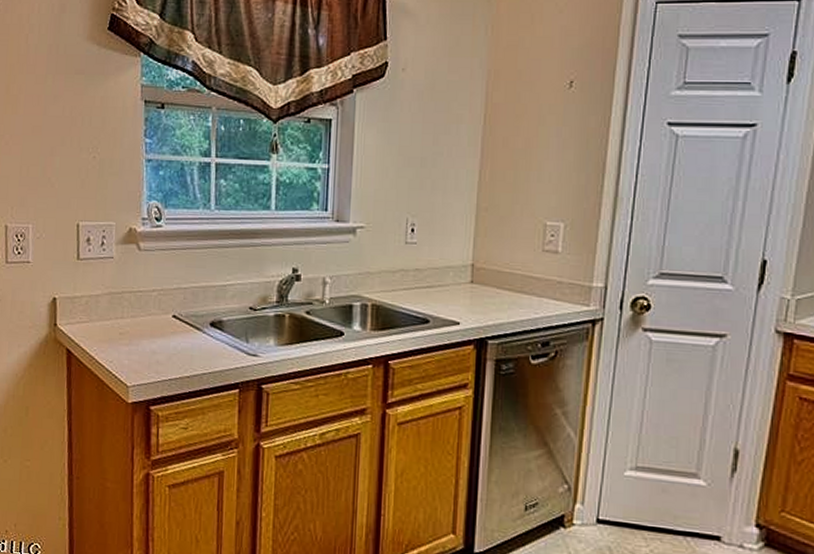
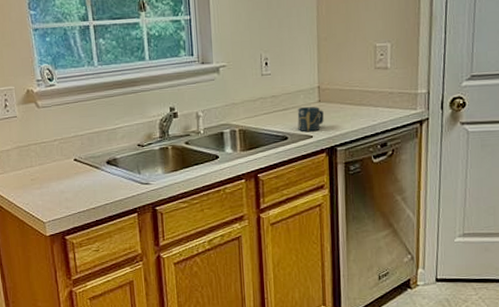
cup: none [443,286,476,318] -> present [297,106,324,132]

